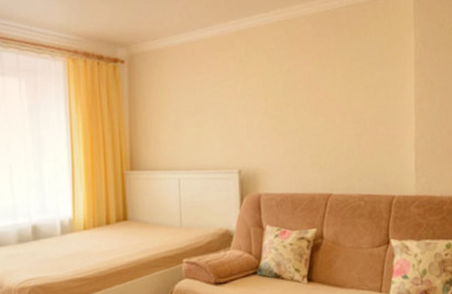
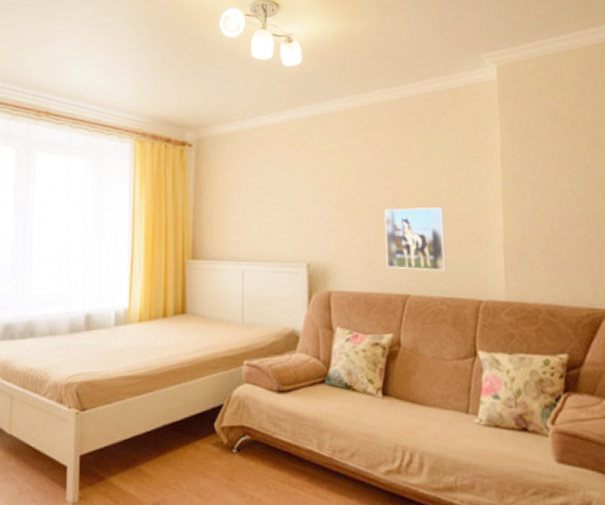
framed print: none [308,114,365,172] -> present [384,208,447,272]

